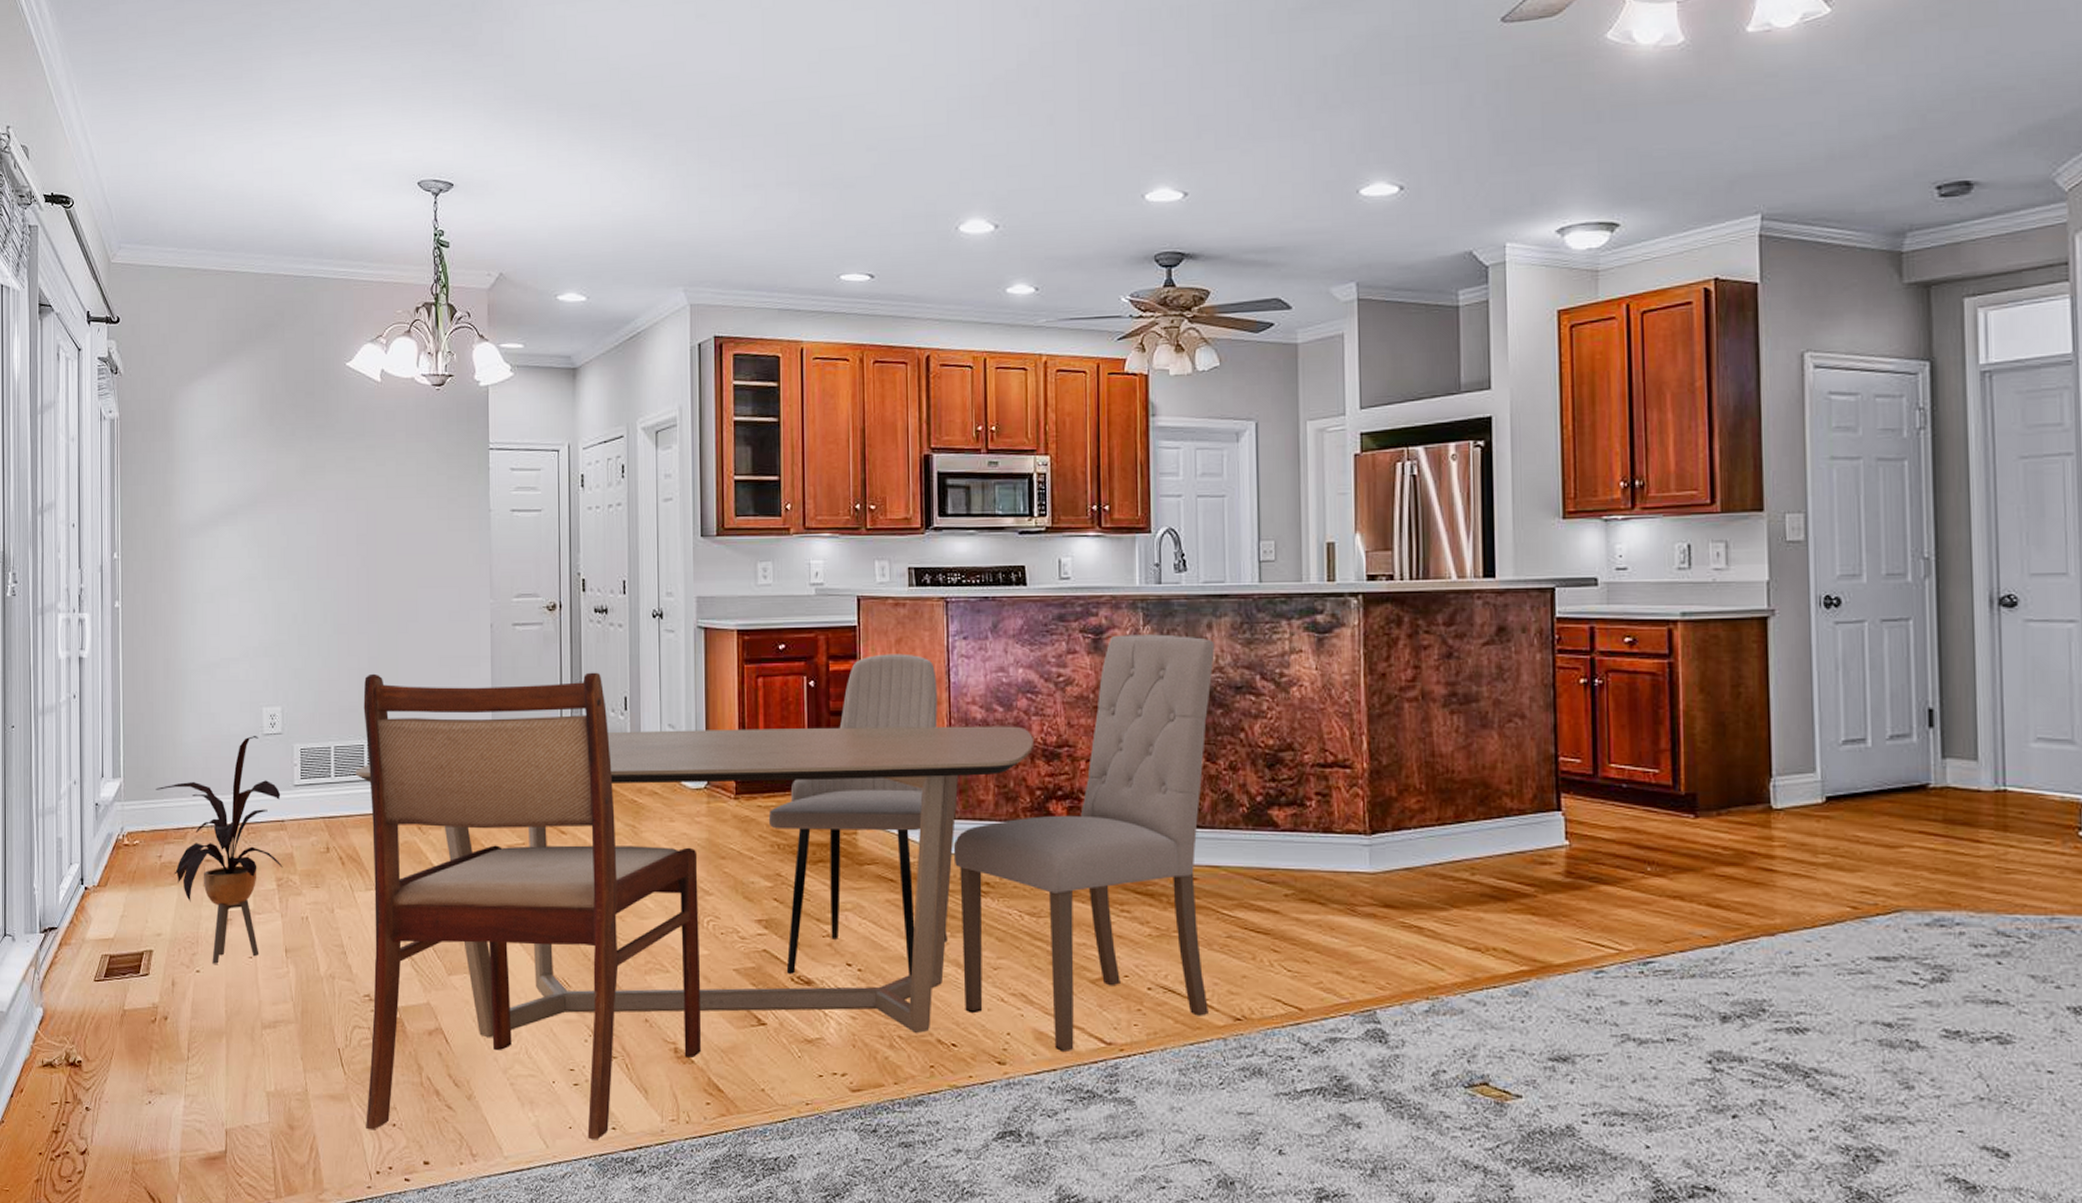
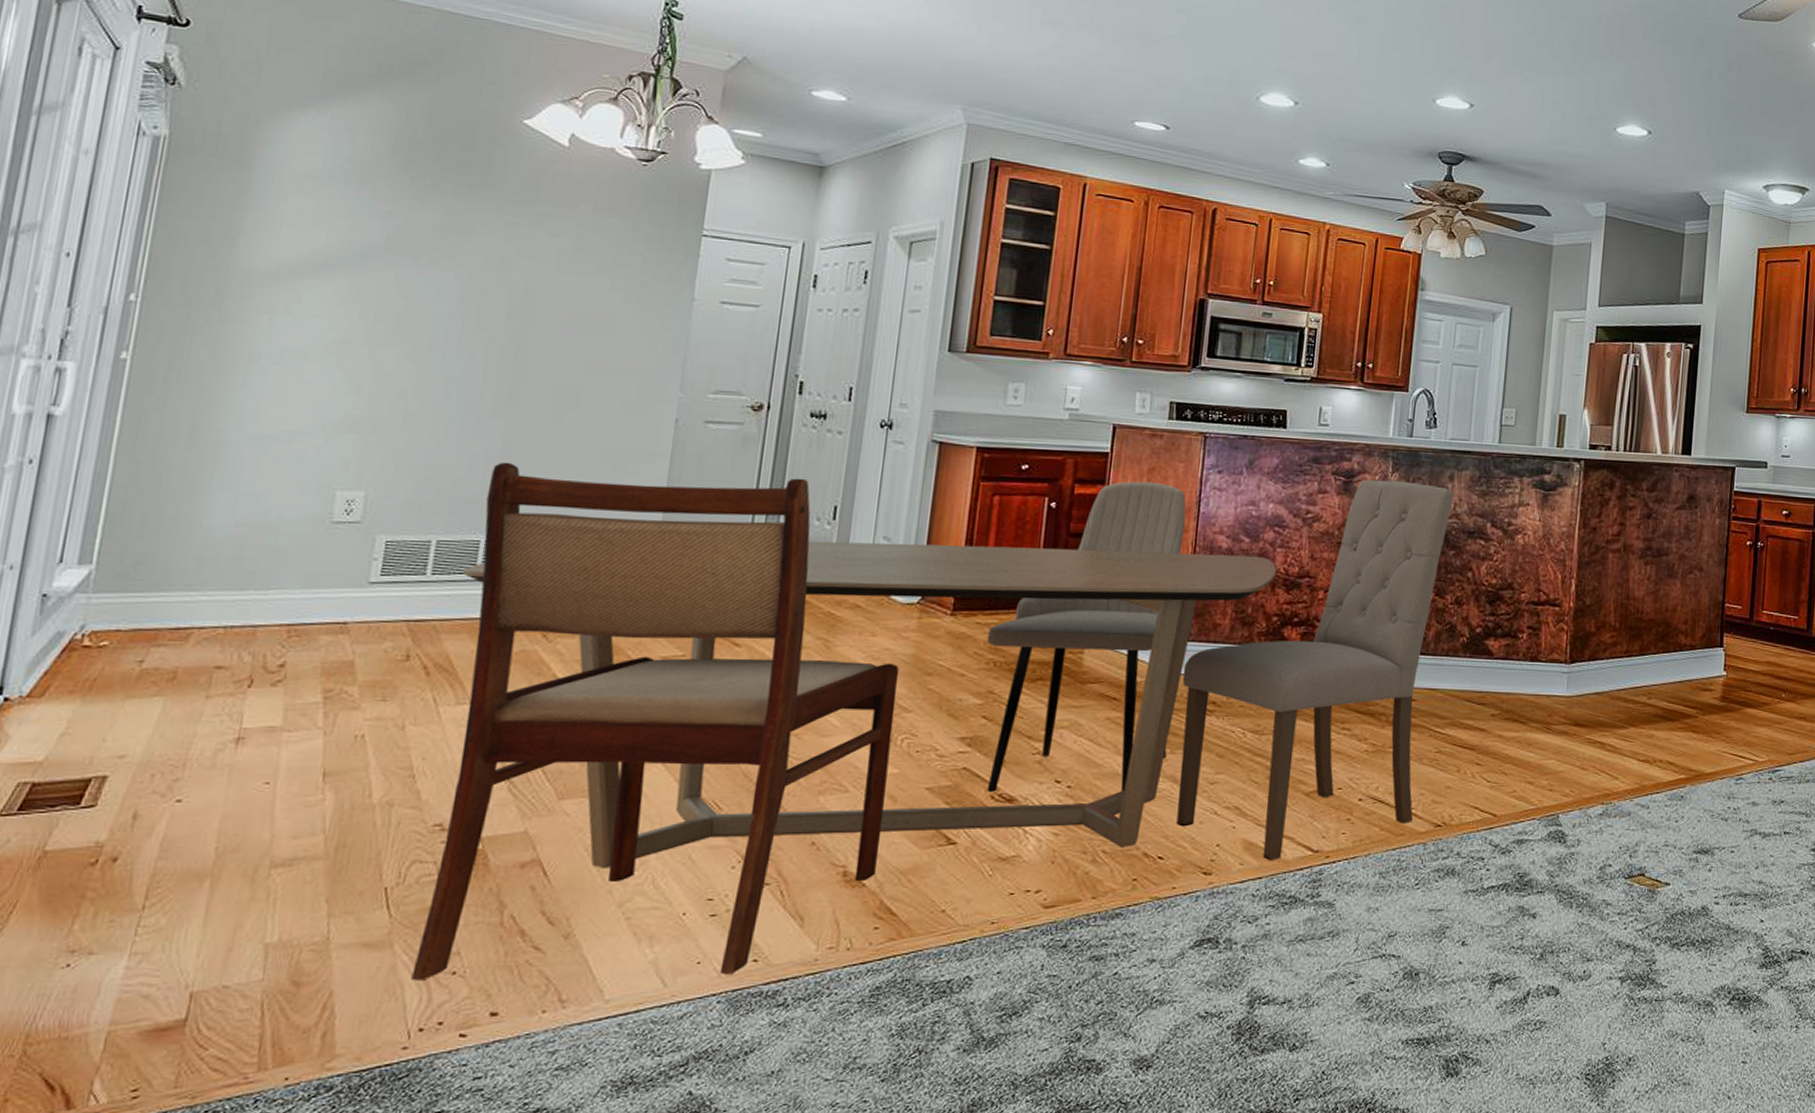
house plant: present [155,736,283,964] -> none [147,523,348,792]

